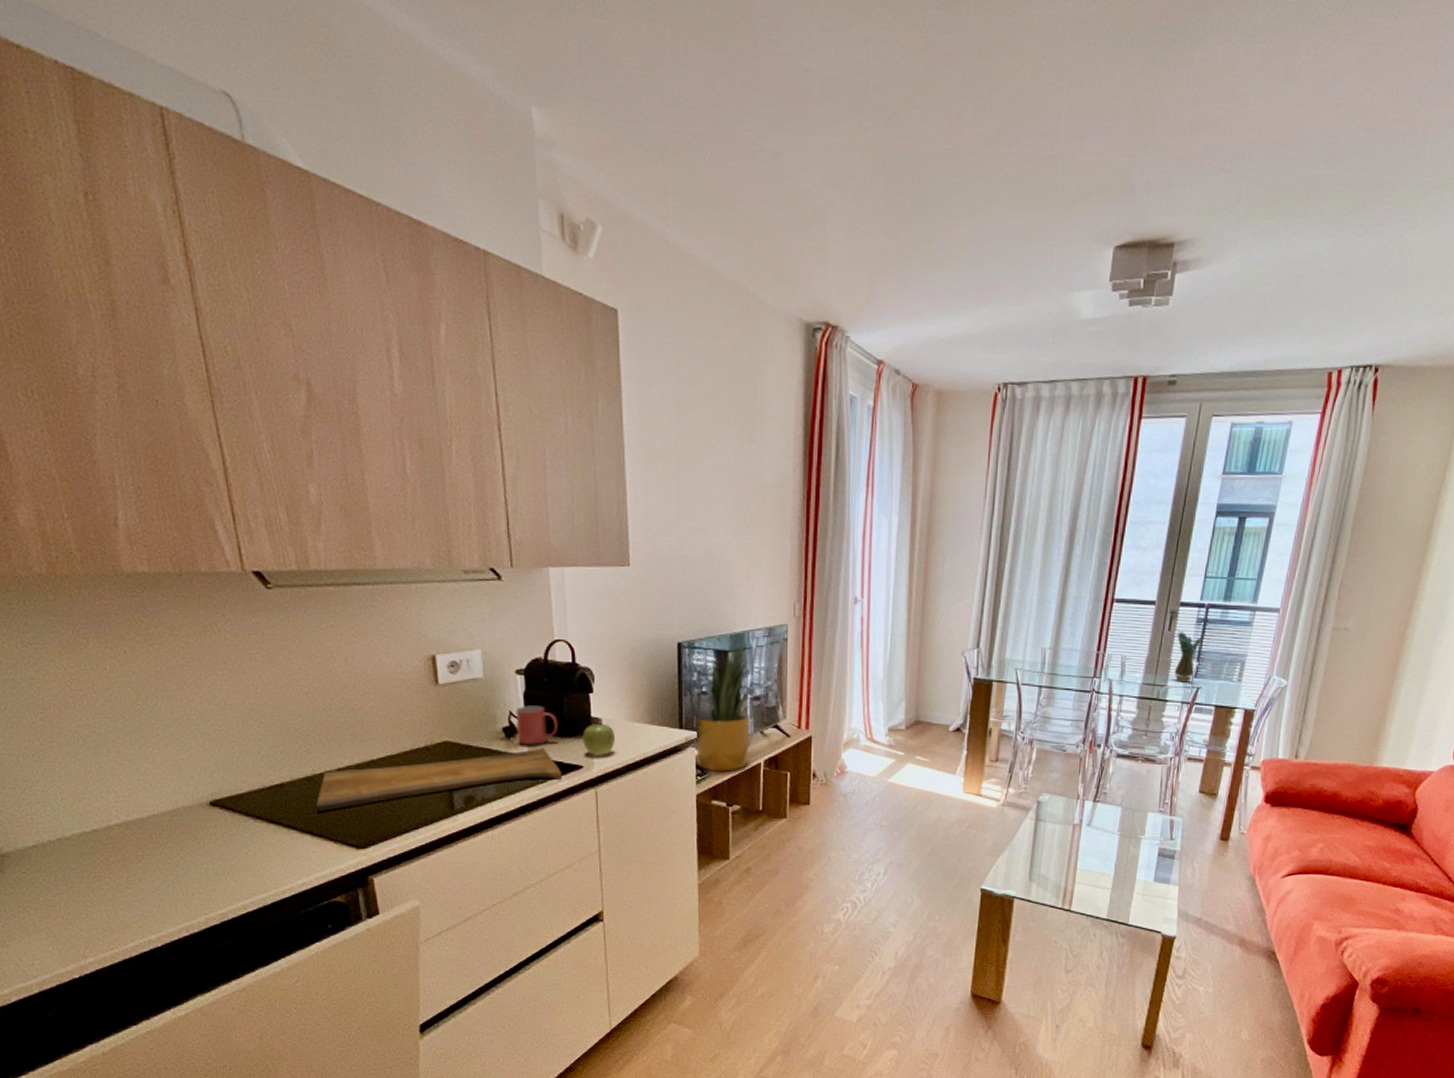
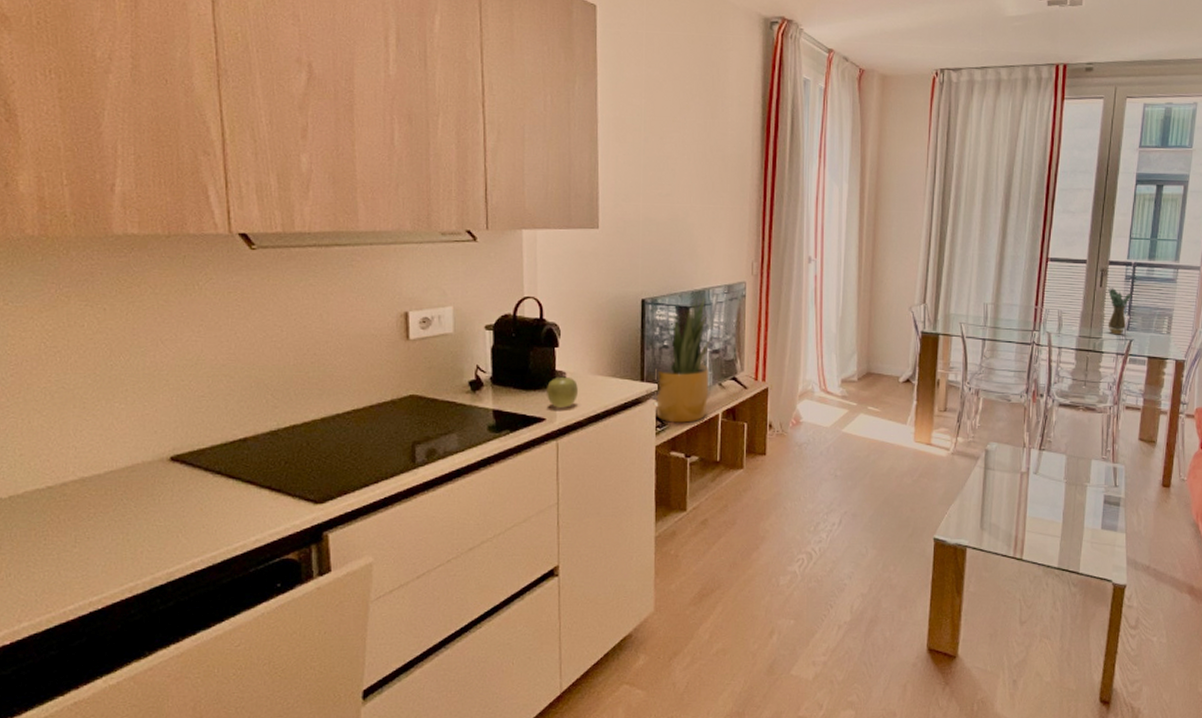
cutting board: present [315,748,563,813] -> none [277,400,525,467]
mug: present [515,705,558,745] -> none [482,359,523,398]

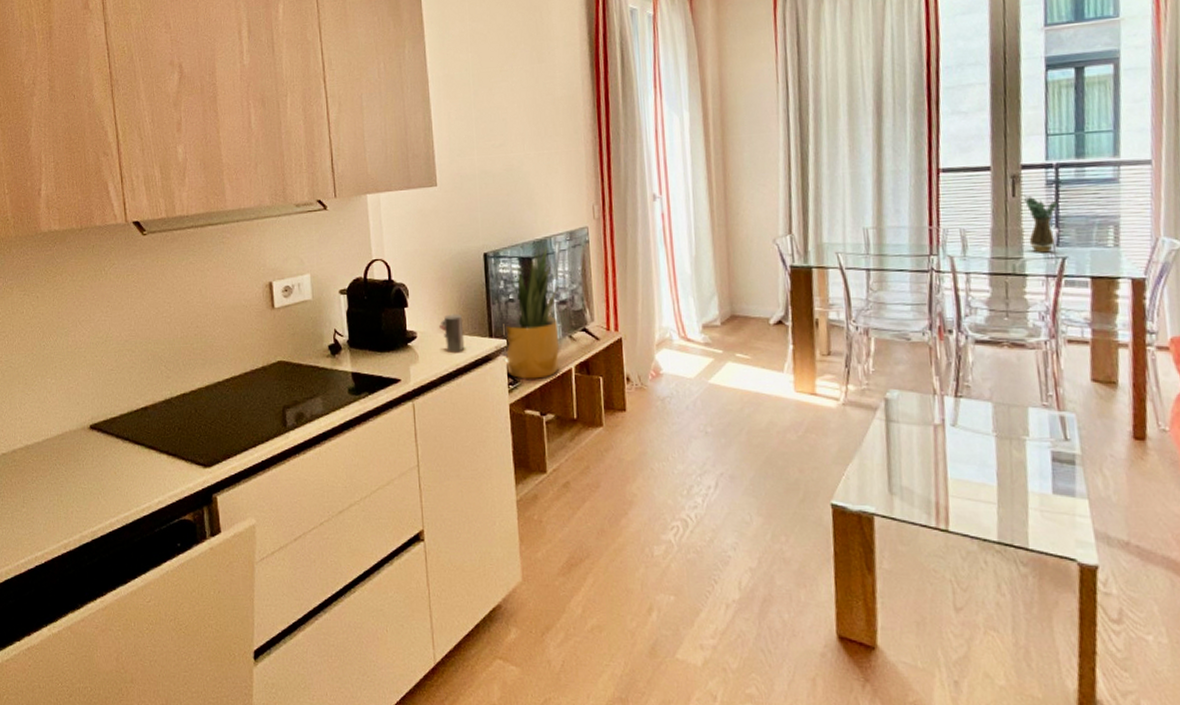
fruit: present [547,375,578,408] -> none [400,335,429,368]
cup: none [589,356,616,394] -> present [438,313,465,352]

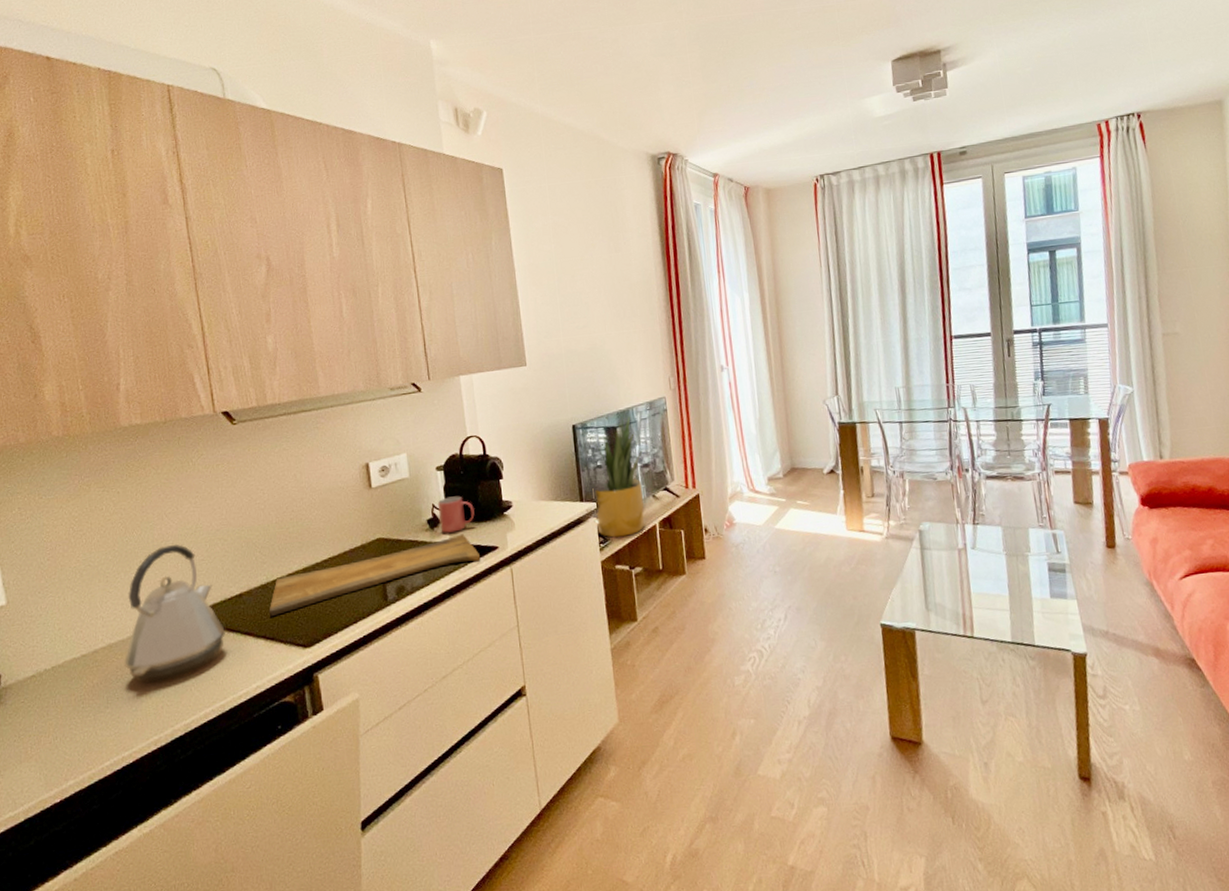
kettle: none [39,352,132,488] -> present [124,544,226,684]
cutting board: none [172,363,382,433] -> present [268,534,481,617]
mug: none [339,322,377,361] -> present [437,496,475,533]
cup: present [438,313,465,352] -> none [532,482,558,518]
vase: present [1023,194,1057,253] -> none [1016,354,1042,402]

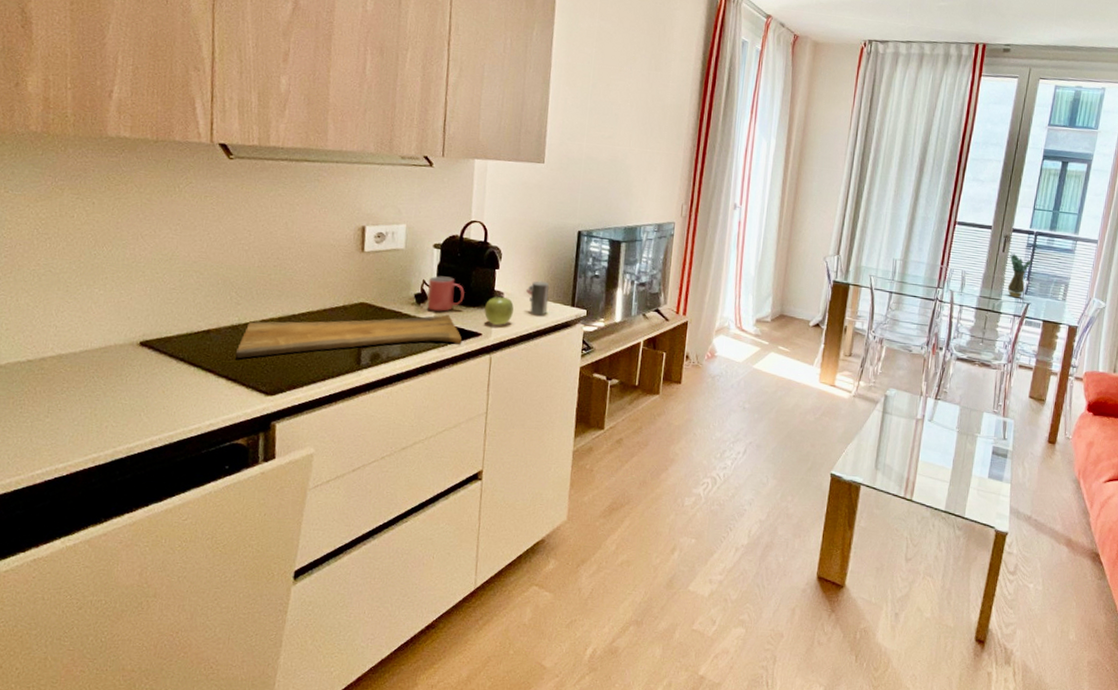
kettle: present [124,544,226,684] -> none [72,267,187,403]
fruit: none [496,505,525,535] -> present [484,294,514,325]
cup: none [532,482,558,518] -> present [525,281,549,316]
planter: present [587,416,645,538] -> none [583,230,642,348]
vase: none [1016,354,1042,402] -> present [1007,251,1031,298]

